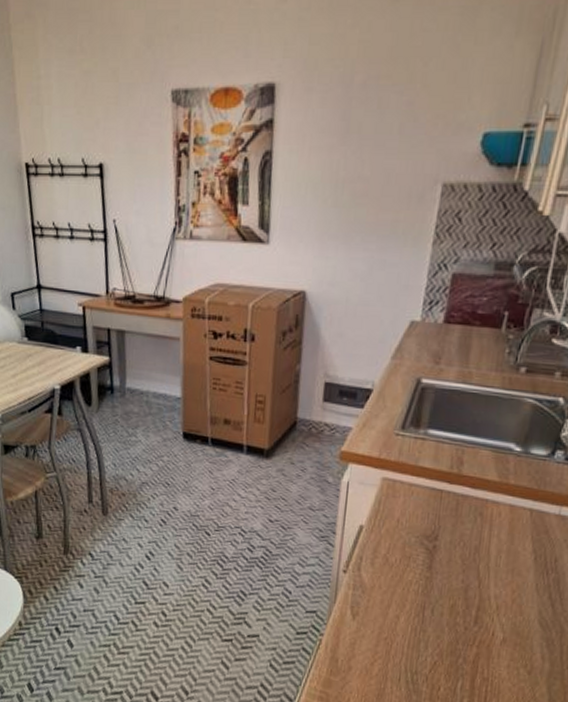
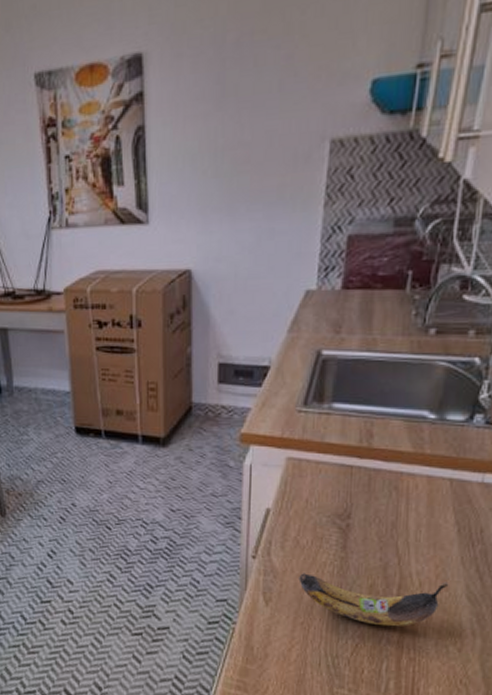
banana: none [385,590,524,647] -> present [298,573,449,627]

